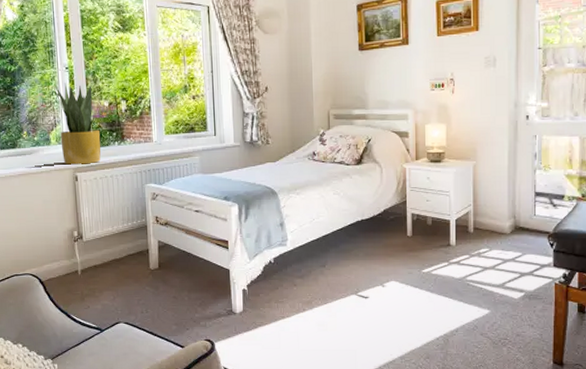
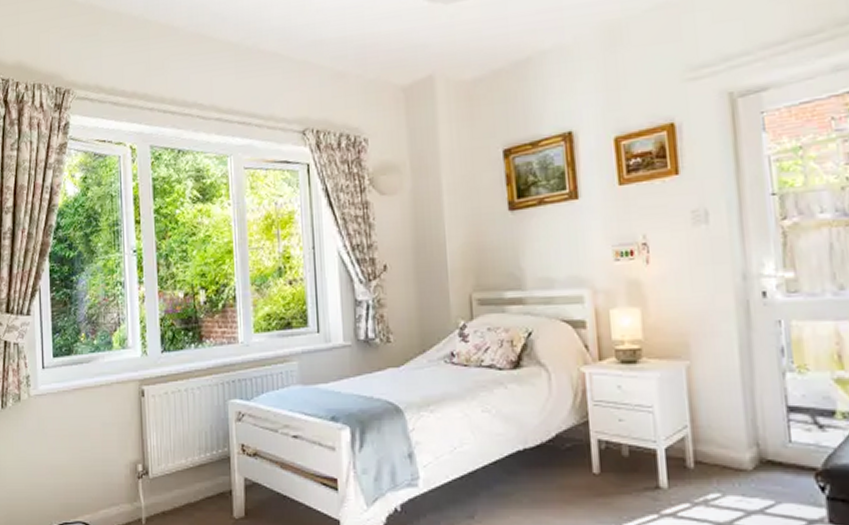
planter: present [54,83,101,165] -> none [119,270,174,375]

